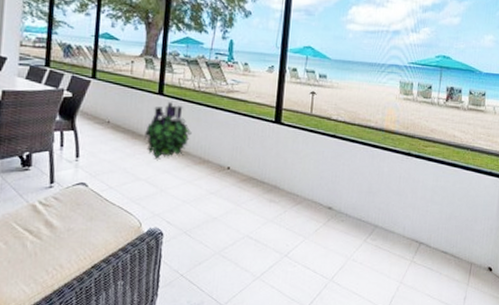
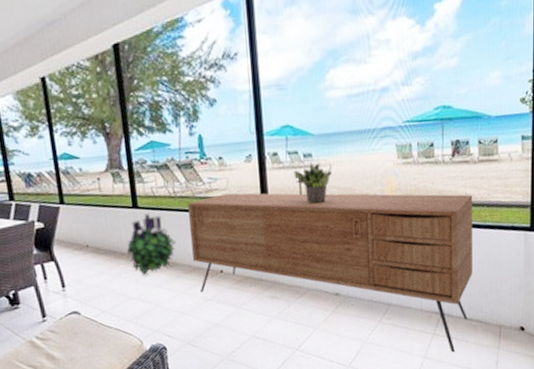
sideboard: none [204,96,460,282] -> present [188,193,473,353]
potted plant: none [307,83,343,121] -> present [292,162,333,203]

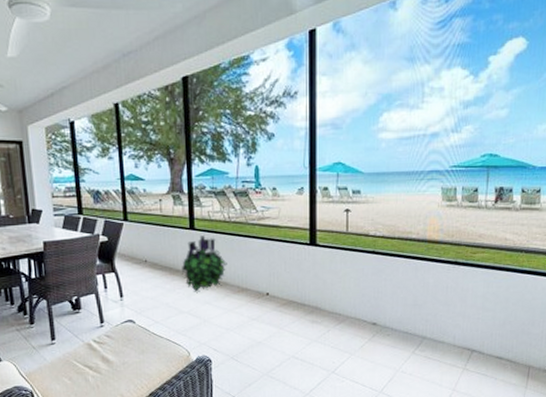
sideboard: present [188,193,473,353] -> none [241,222,513,388]
potted plant: present [292,162,333,203] -> none [341,199,379,237]

